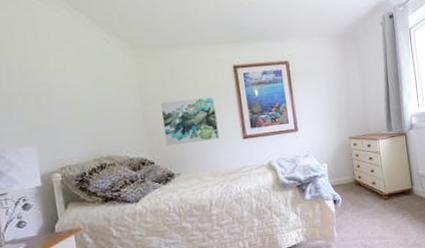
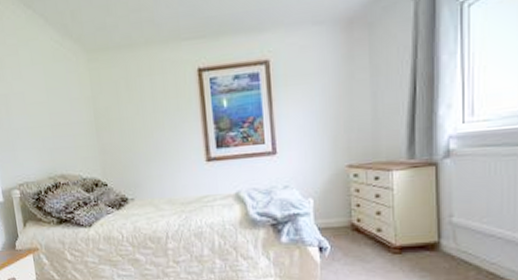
wall art: present [160,97,219,145] -> none [114,109,178,166]

